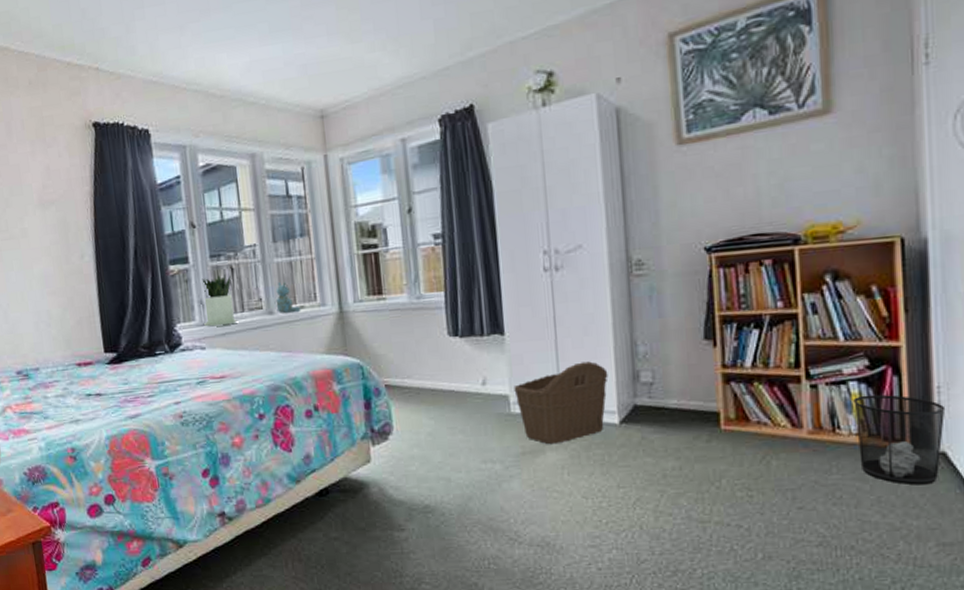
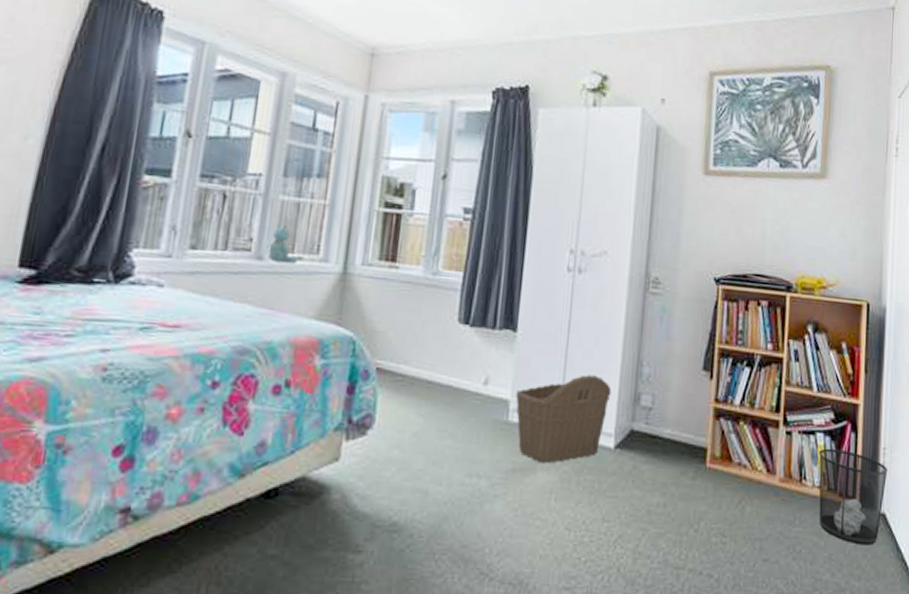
planter: present [202,275,237,327] -> none [169,199,221,263]

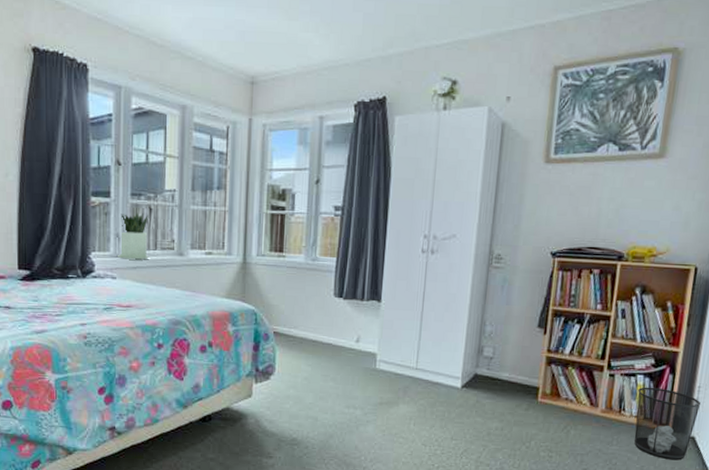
planter: none [169,199,221,263] -> present [117,213,149,260]
stuffed bear: present [267,224,298,265] -> none [185,228,209,258]
wicker basket: present [516,375,612,464] -> none [381,333,459,399]

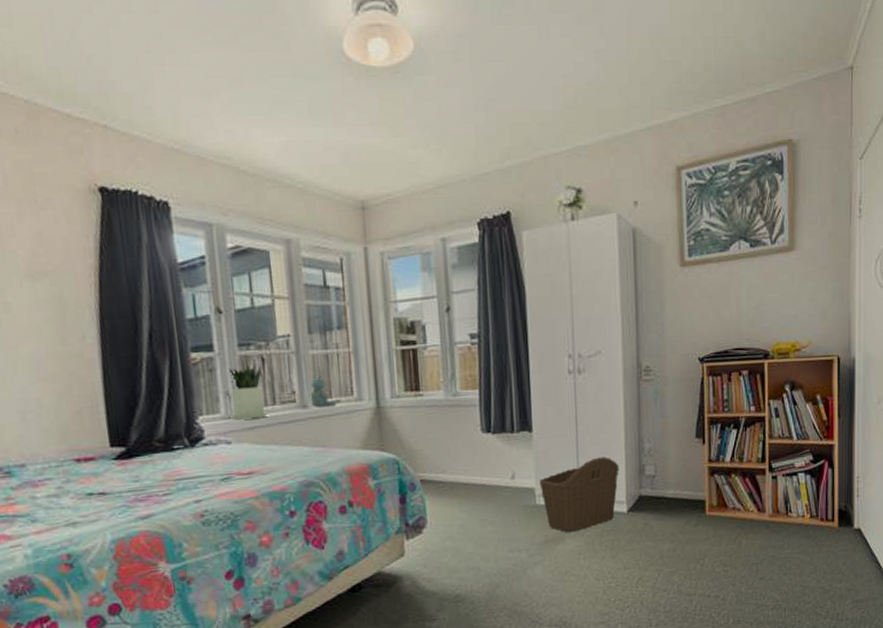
stuffed bear: none [185,228,209,258] -> present [309,375,337,408]
wicker basket: none [381,333,459,399] -> present [539,456,620,533]
waste bin: present [634,387,701,461] -> none [801,483,862,556]

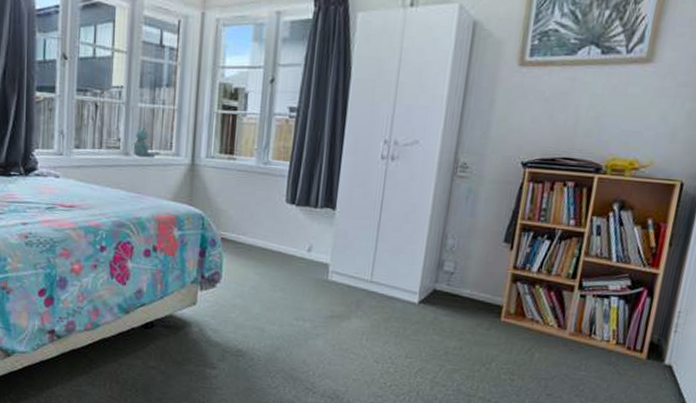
planter: present [228,365,268,420] -> none [60,110,94,159]
wicker basket: present [539,456,620,533] -> none [334,245,418,313]

